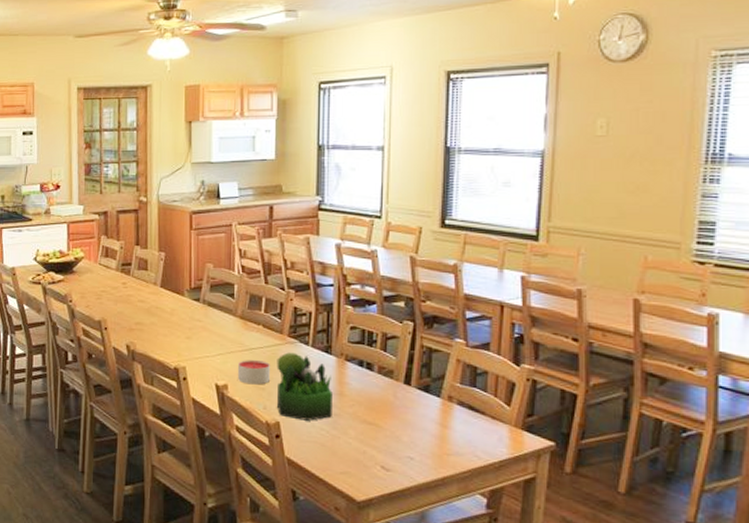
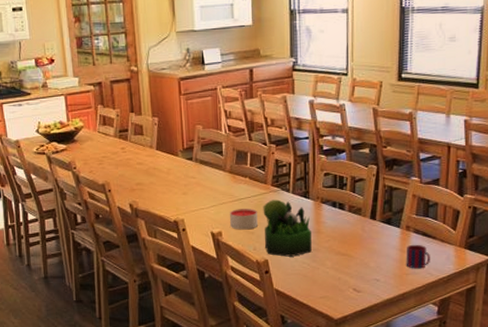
mug: none [447,418,478,449] -> present [406,244,430,269]

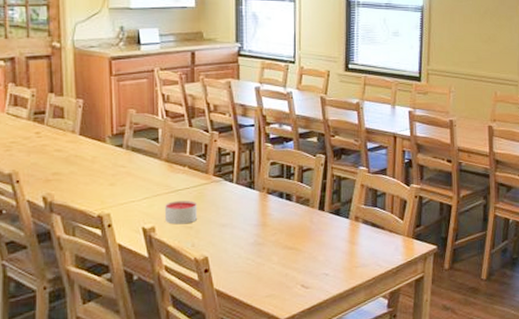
plant: present [263,199,312,257] -> none [203,190,257,253]
mug: present [406,244,430,269] -> none [355,235,379,261]

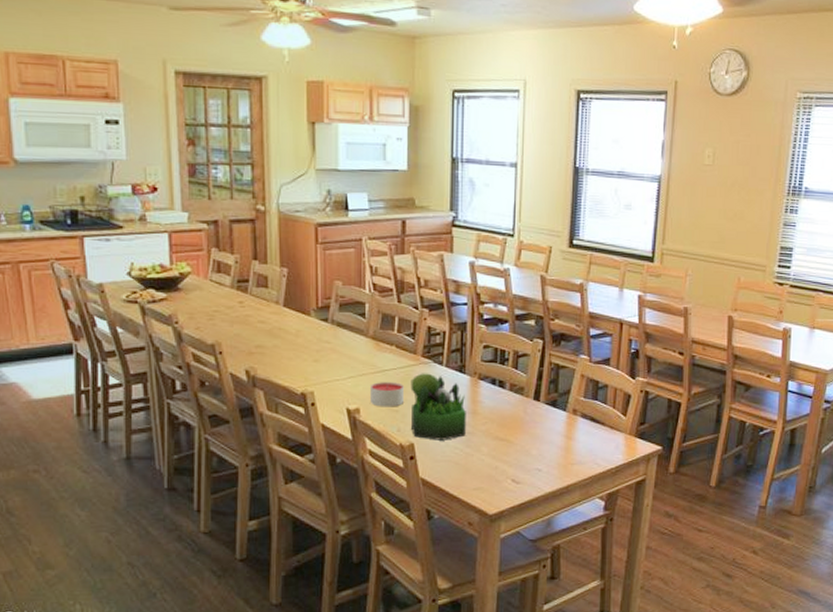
plant: none [203,190,257,253] -> present [410,373,466,440]

